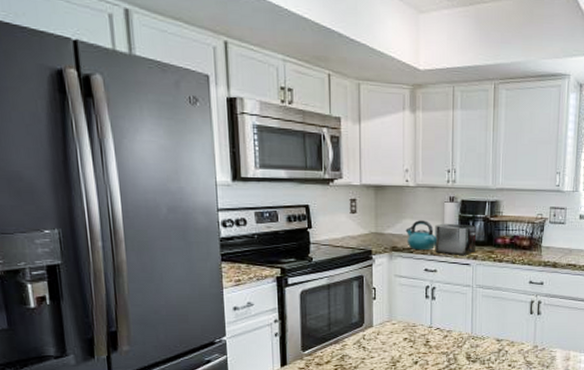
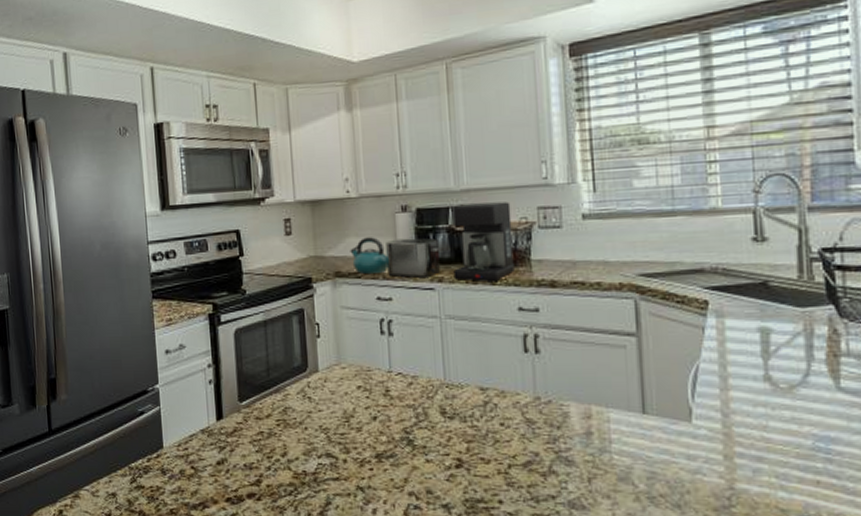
coffee maker: none [485,199,532,261] -> present [453,202,515,282]

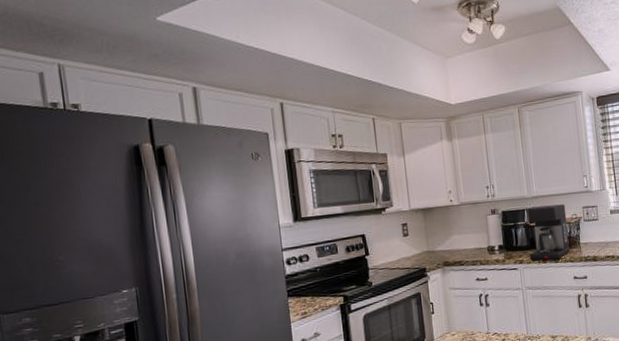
kettle: present [350,237,389,274] -> none [454,234,484,262]
toaster: present [386,237,442,279] -> none [481,232,522,263]

